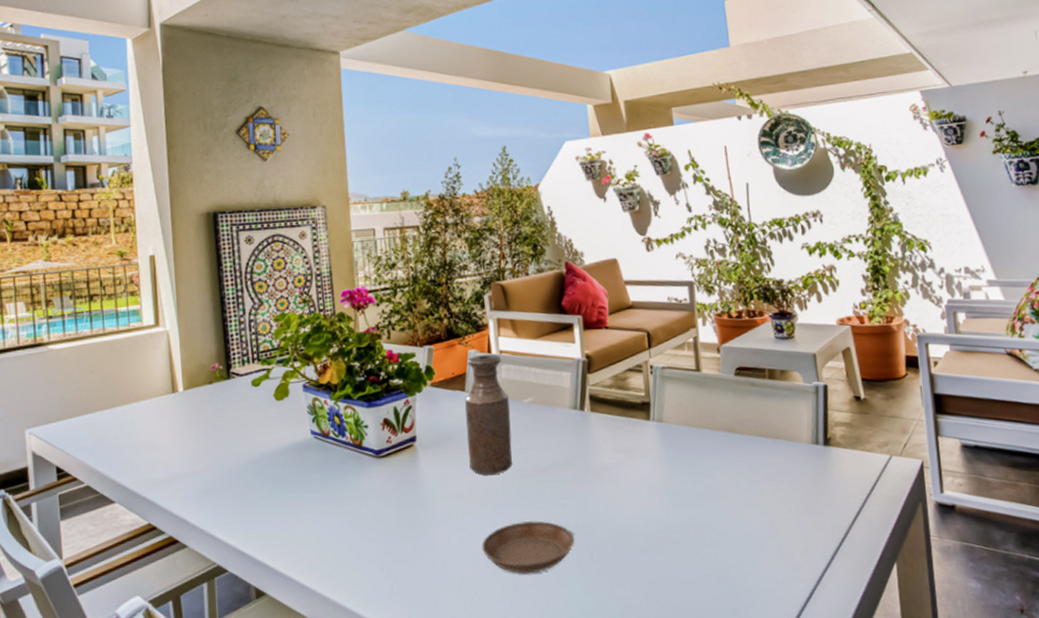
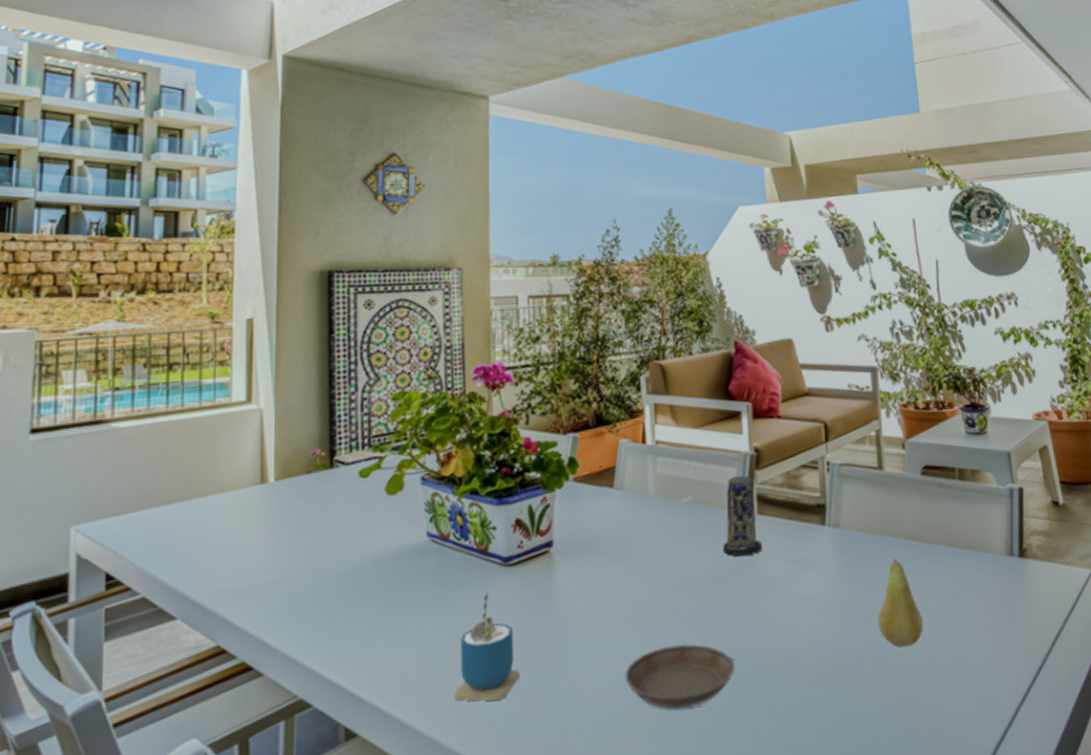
cup: none [342,478,395,567] -> present [455,591,521,701]
bottle: present [464,354,512,476] -> none [612,445,666,589]
candle: none [561,378,595,447] -> present [723,475,762,556]
fruit: none [697,448,738,522] -> present [877,559,923,647]

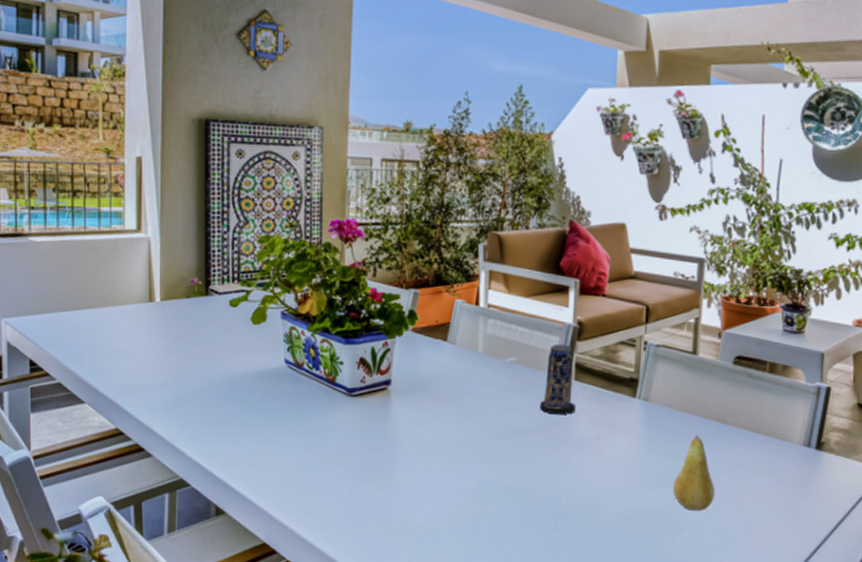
cup: present [455,591,521,701] -> none [303,414,358,503]
saucer: present [625,643,735,710] -> none [445,480,540,533]

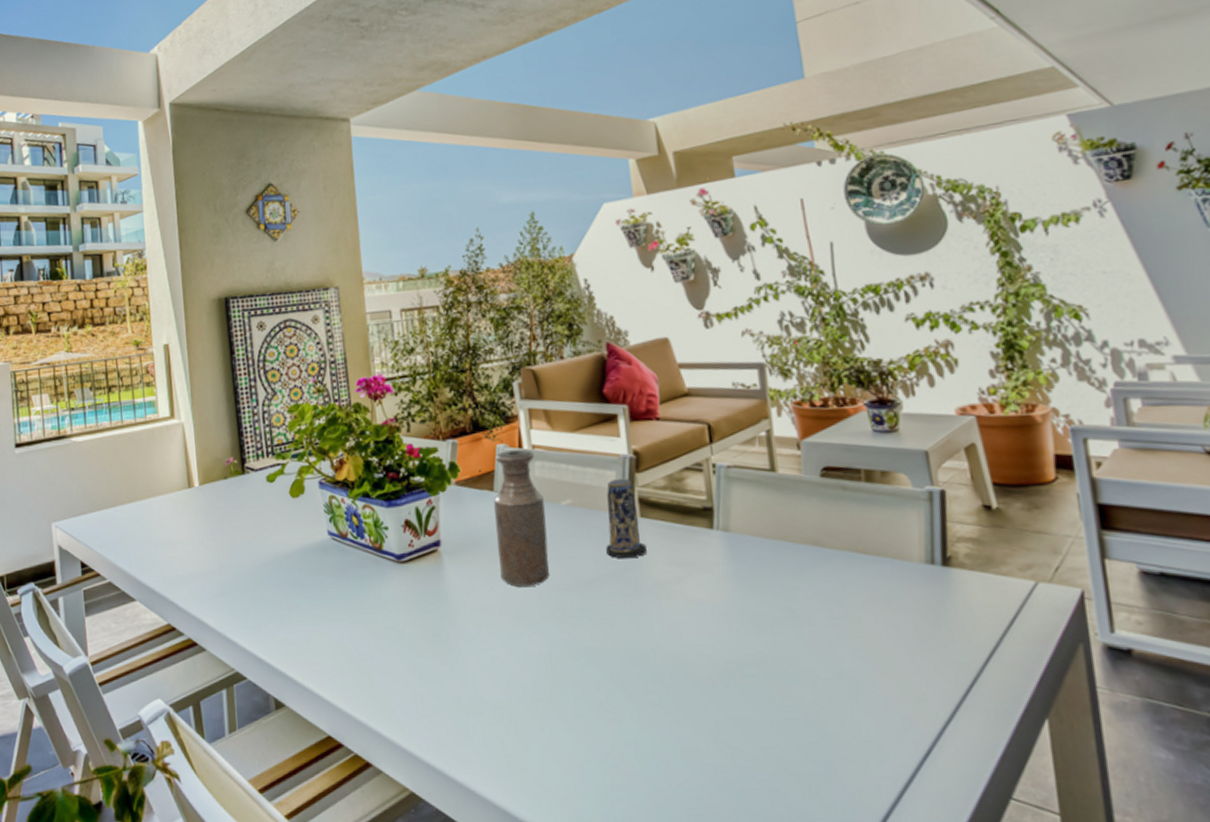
bottle: none [442,306,491,430] -> present [493,449,549,588]
fruit: present [672,436,715,511] -> none [775,565,829,655]

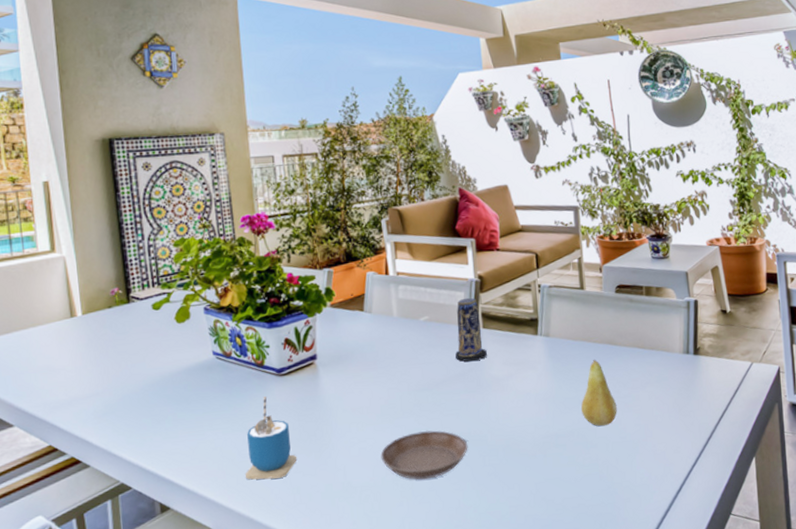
cup: none [363,585,420,683] -> present [246,395,298,480]
bottle: present [493,449,549,588] -> none [363,276,409,390]
saucer: none [516,641,625,703] -> present [380,430,468,481]
fruit: none [775,565,829,655] -> present [580,360,617,426]

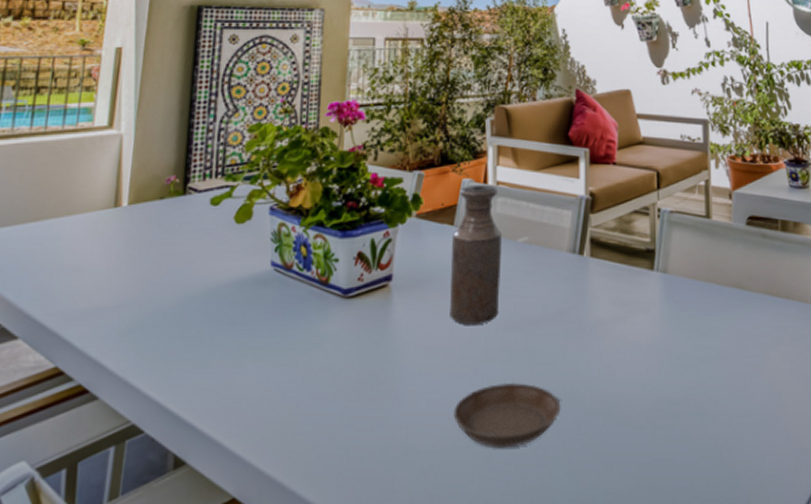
cup: present [246,395,298,480] -> none [286,322,352,433]
bottle: none [363,276,409,390] -> present [450,185,502,326]
candle: present [455,297,487,362] -> none [555,218,592,297]
fruit: present [580,360,617,426] -> none [699,306,744,393]

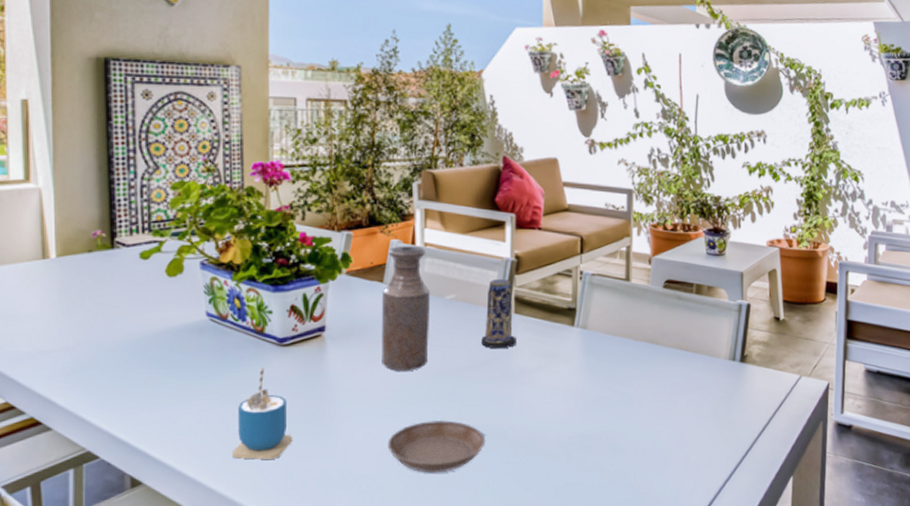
cup: none [286,322,352,433] -> present [233,366,293,460]
candle: none [555,218,592,297] -> present [481,278,516,348]

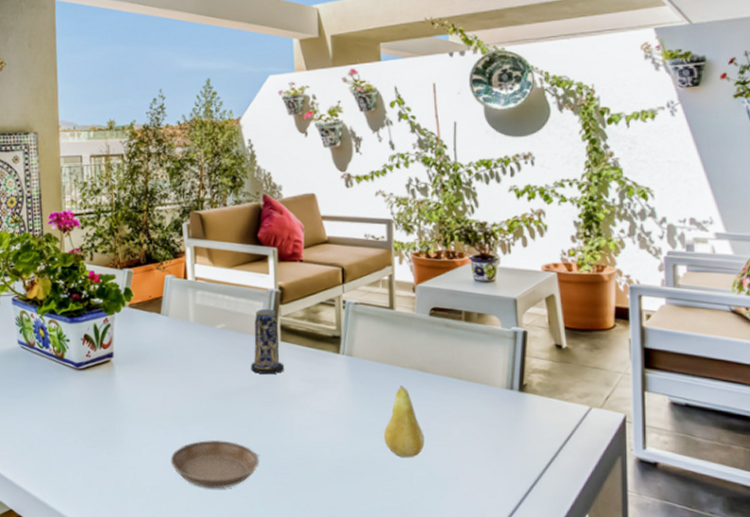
cup: present [233,366,293,460] -> none [42,387,91,468]
bottle: present [381,246,430,372] -> none [159,281,203,395]
fruit: none [612,358,652,431] -> present [383,386,425,458]

